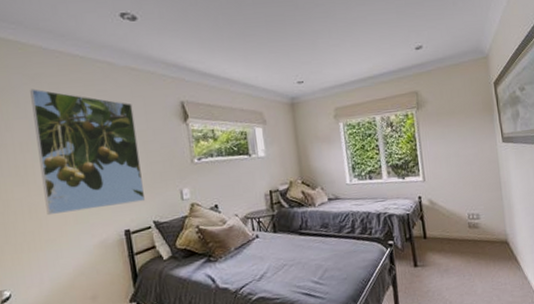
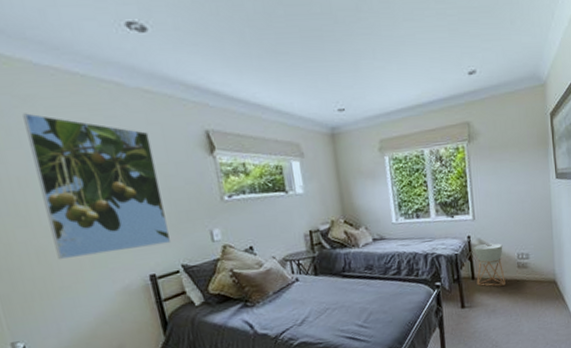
planter: none [425,203,457,246] -> present [474,243,506,286]

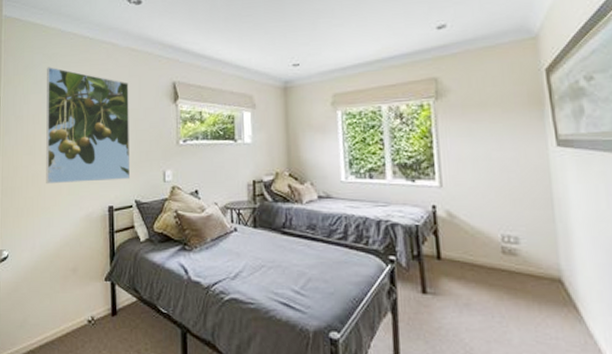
planter: present [474,243,506,286] -> none [440,218,485,273]

